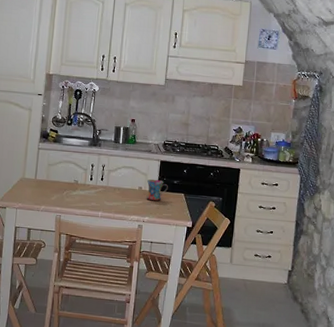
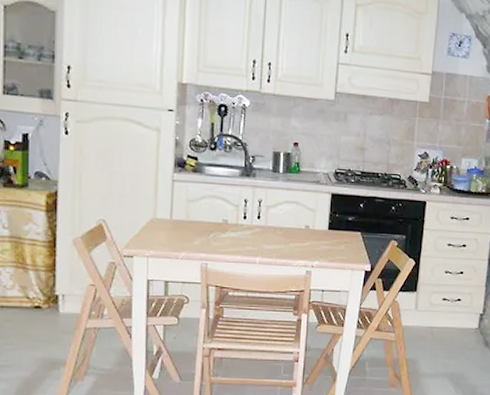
mug: present [146,179,168,201] -> none [315,215,341,241]

